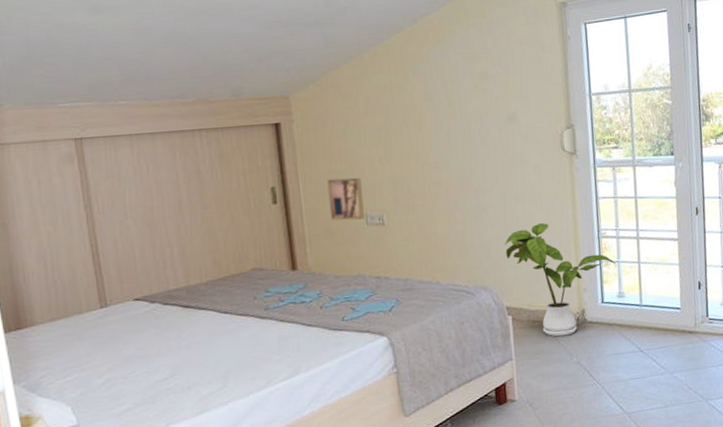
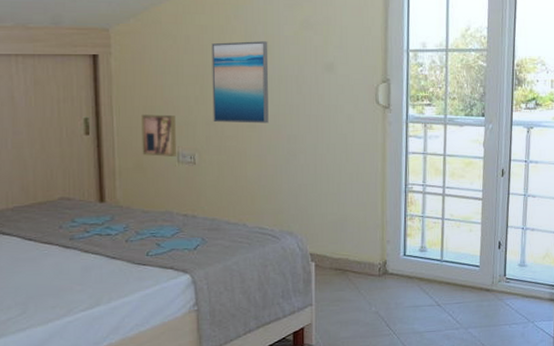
wall art: none [392,96,455,182] -> present [211,41,269,124]
house plant: present [505,222,616,337] -> none [314,173,421,286]

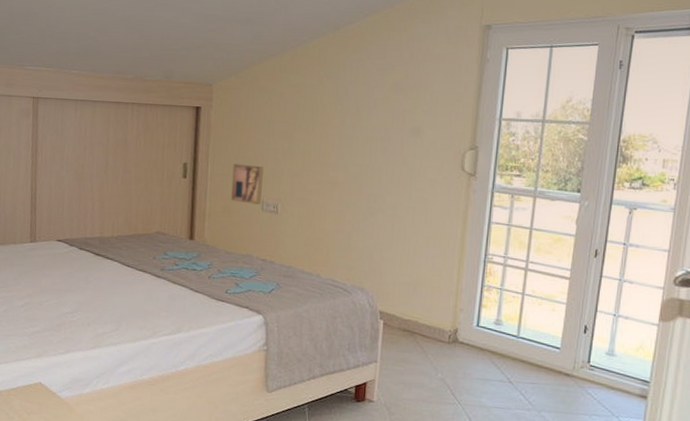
wall art: present [211,41,269,124] -> none [298,101,357,181]

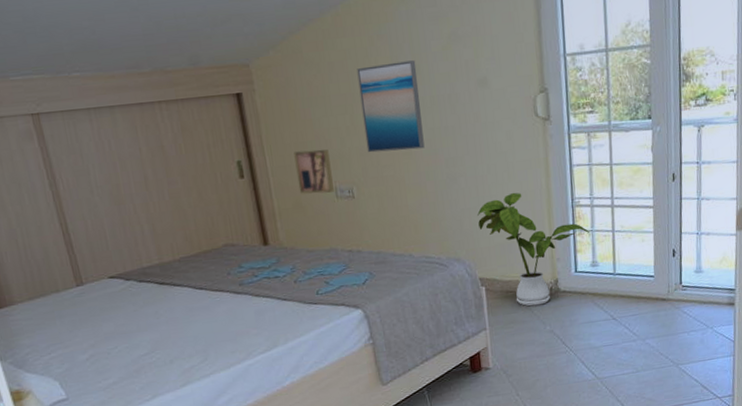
wall art: none [298,101,357,181] -> present [357,60,425,153]
house plant: none [388,236,499,351] -> present [477,192,590,307]

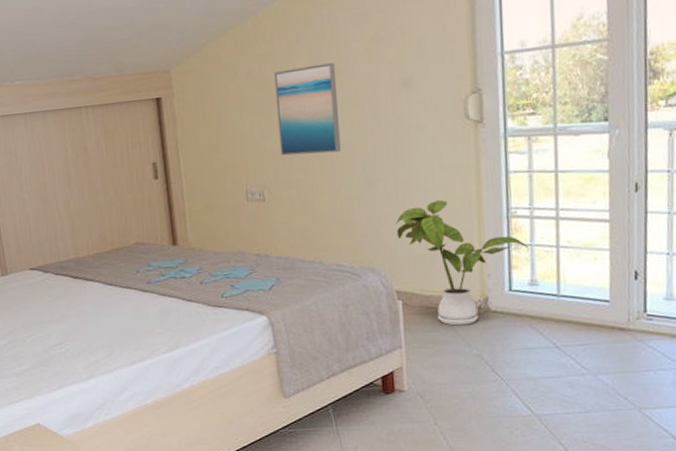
wall art: present [294,149,334,194] -> none [207,151,245,196]

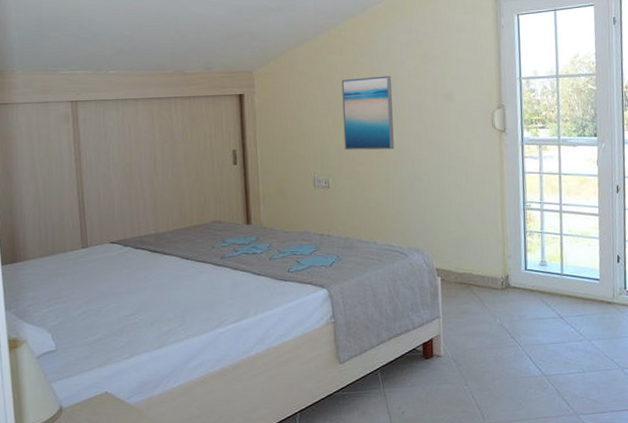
house plant: present [396,199,529,326] -> none [437,193,540,299]

